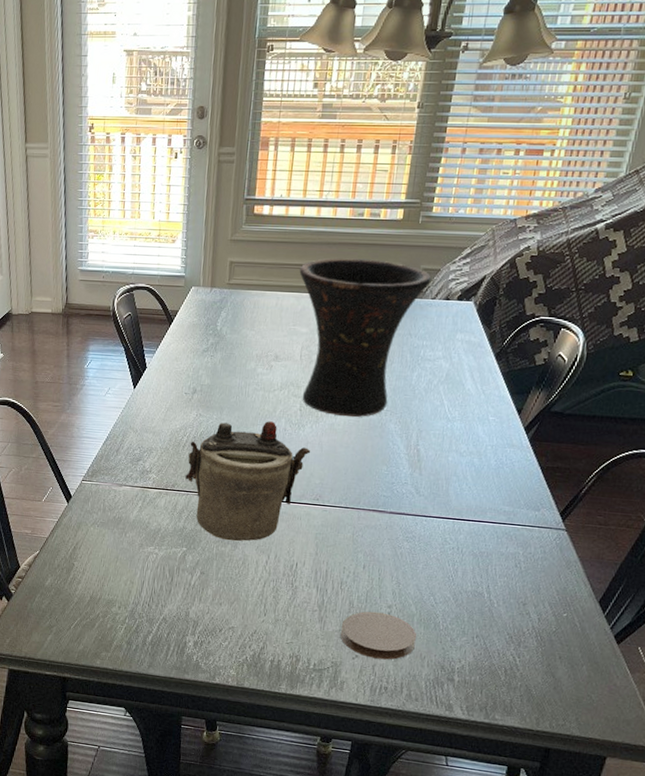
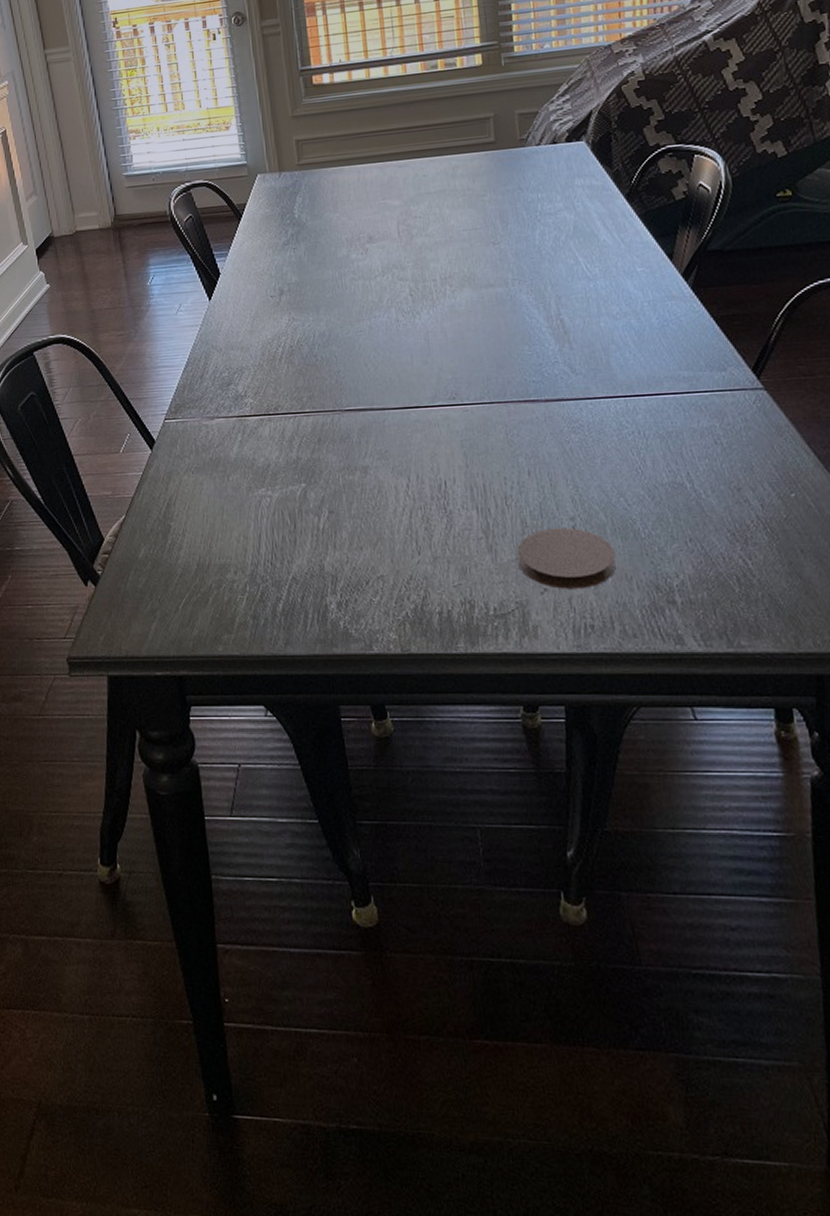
teapot: present [185,421,310,542] -> none [287,313,433,466]
vase: present [299,258,432,418] -> none [377,112,531,295]

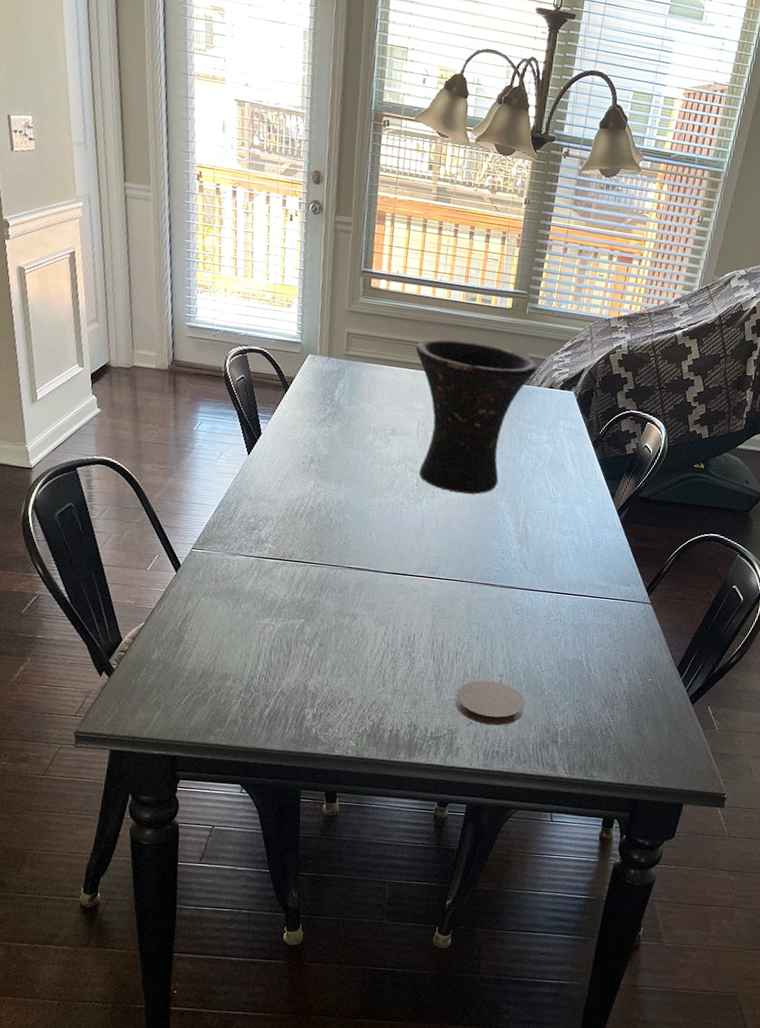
vase: none [377,112,531,295] -> present [415,338,538,495]

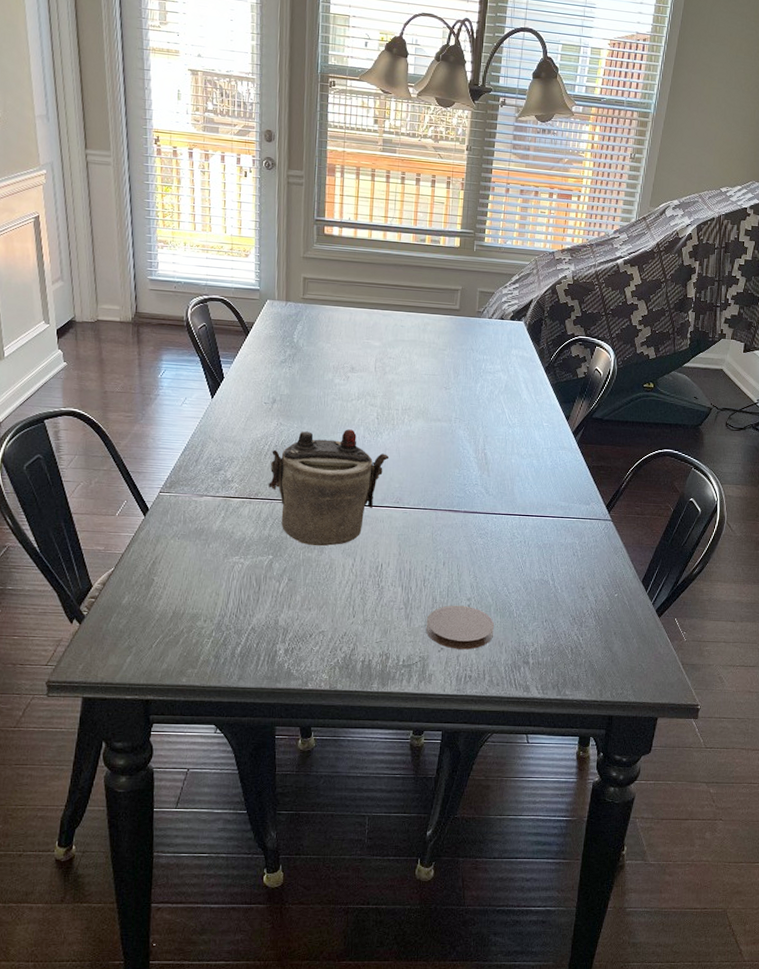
teapot: none [303,493,427,613] -> present [268,429,389,547]
vase: present [415,338,538,495] -> none [370,278,488,425]

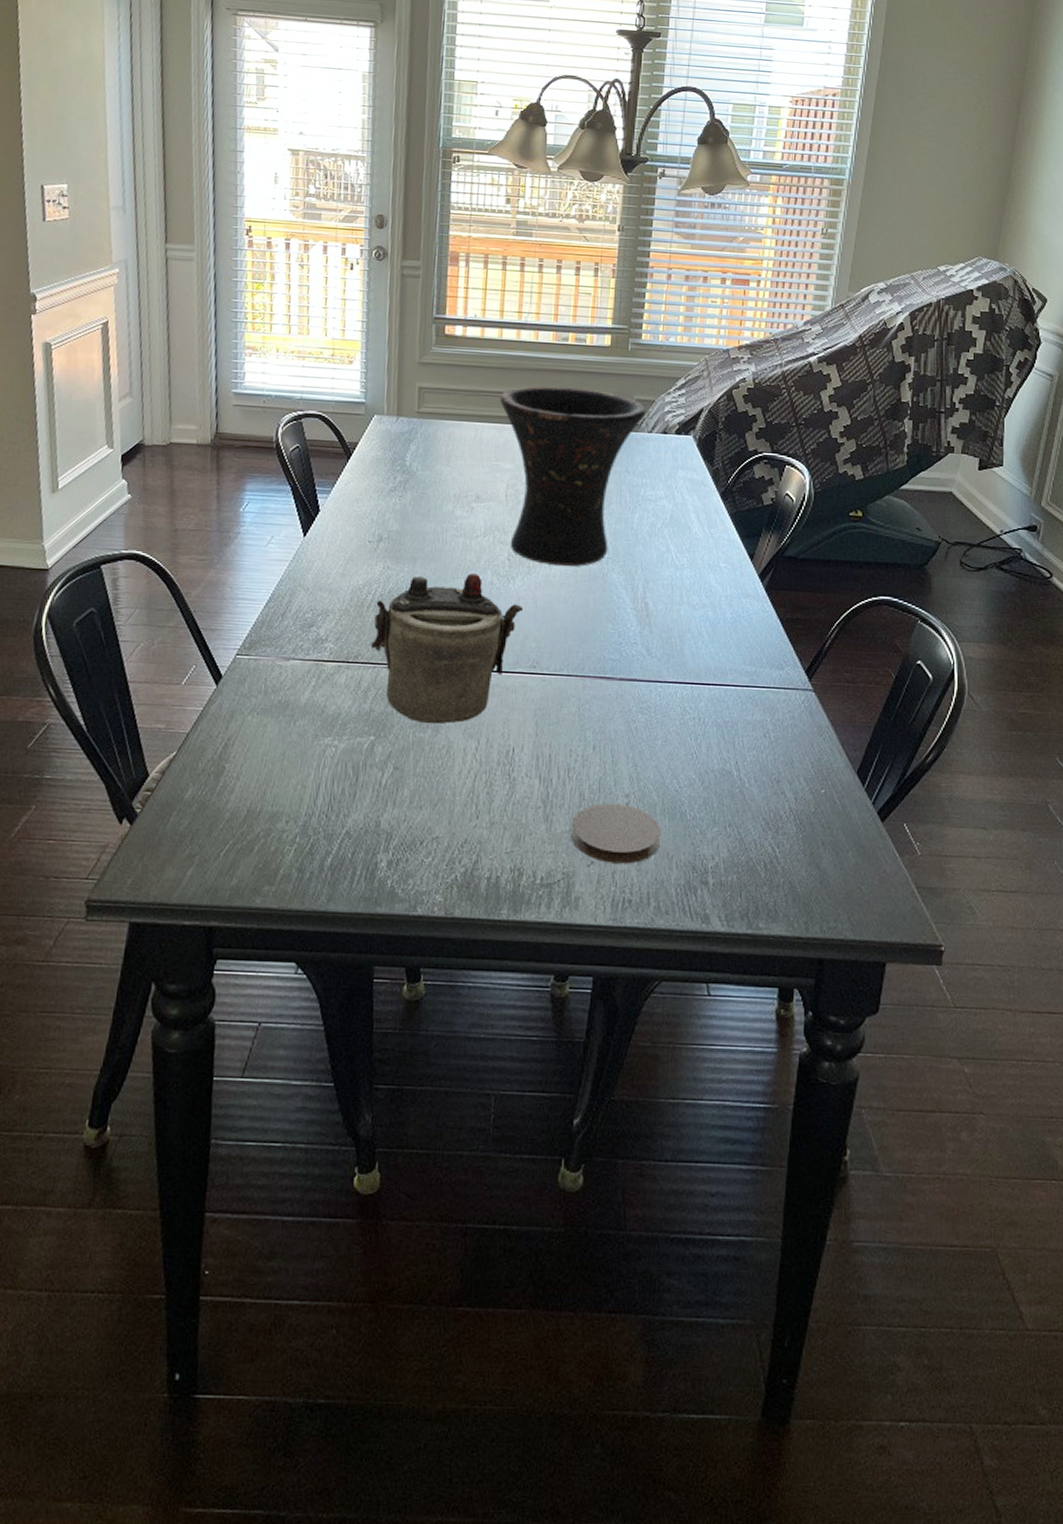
vase: none [370,278,488,425] -> present [500,385,646,567]

